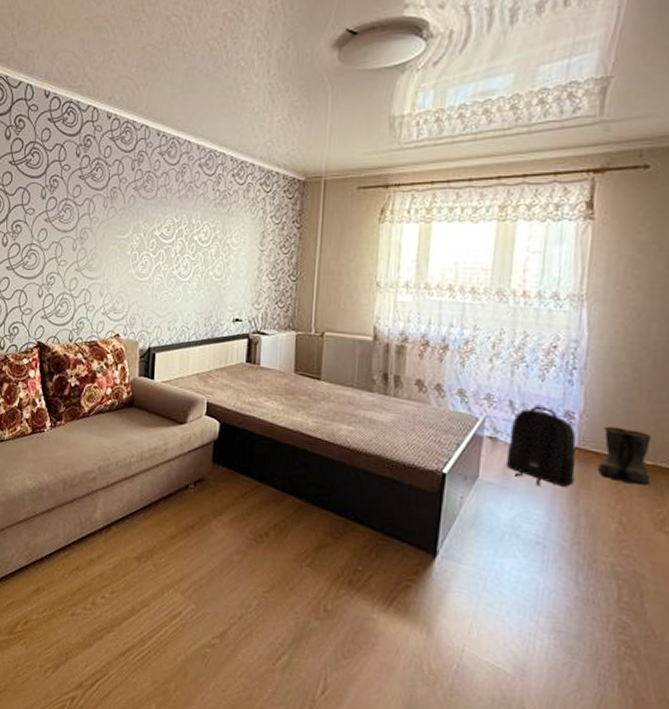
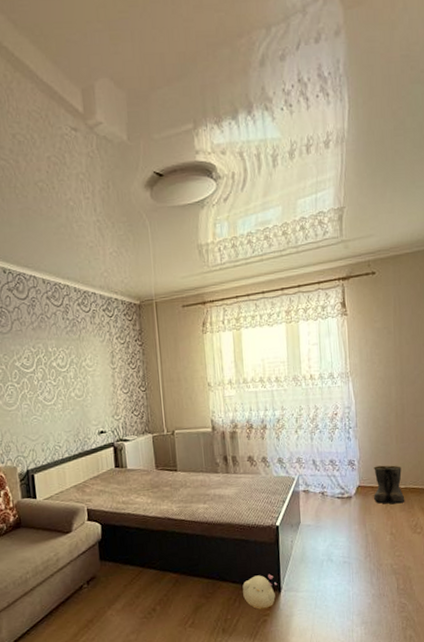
plush toy: none [383,527,434,572] -> present [242,574,278,609]
backpack: present [507,406,576,487] -> none [316,460,361,520]

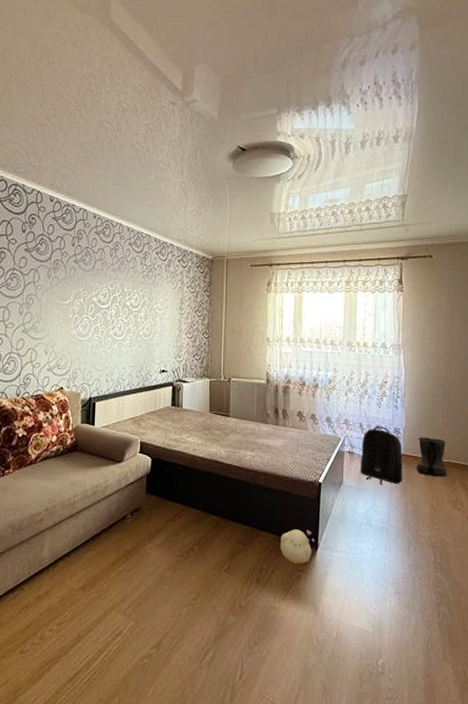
backpack: none [316,460,361,520] -> present [361,426,403,485]

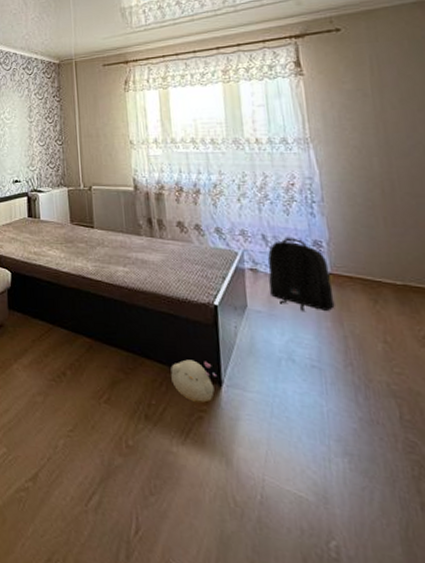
boots: present [417,437,447,477] -> none [351,252,405,304]

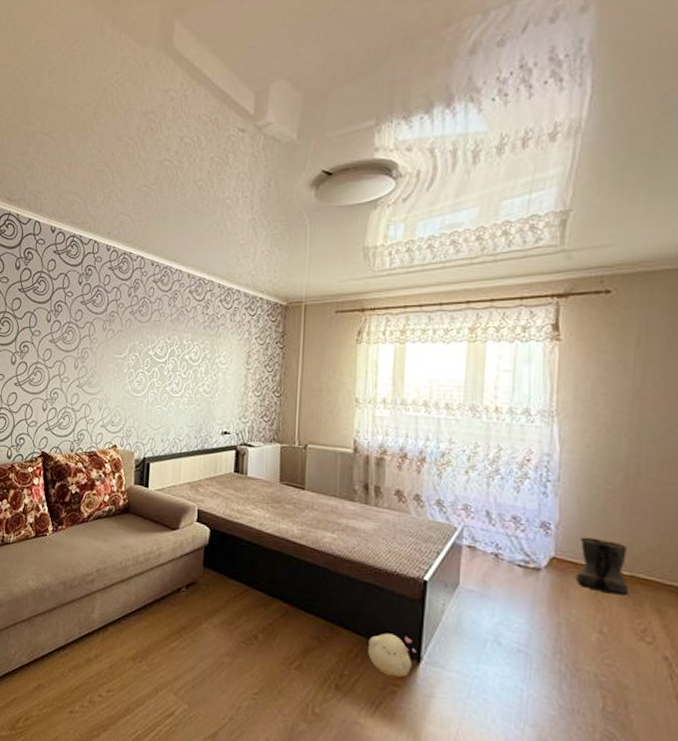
backpack: present [268,238,335,311] -> none [486,516,554,596]
boots: none [351,252,405,304] -> present [576,537,629,596]

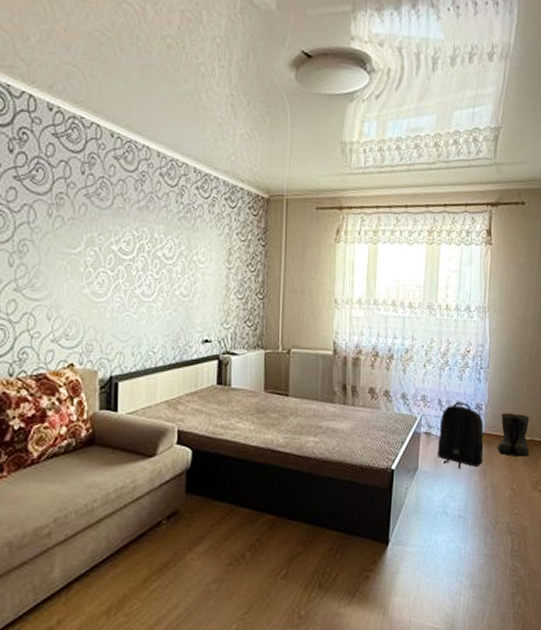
plush toy: present [368,633,417,677] -> none [346,523,386,563]
backpack: none [486,516,554,596] -> present [438,402,484,468]

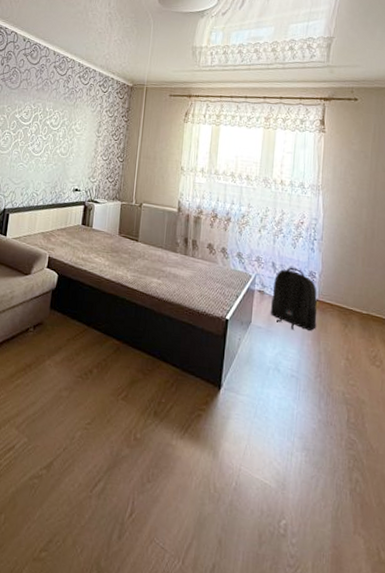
boots: present [498,413,529,457] -> none [332,284,366,330]

